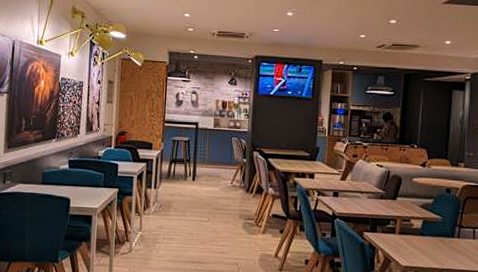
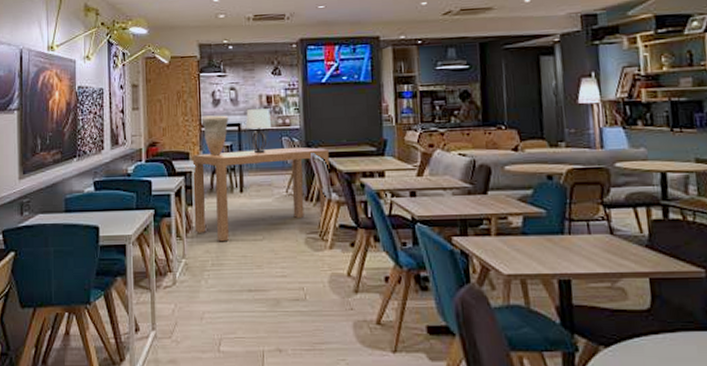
dining table: none [151,145,270,220] -> present [192,146,330,242]
decorative urn: none [165,113,189,148] -> present [201,115,229,156]
lamp: none [203,112,224,150] -> present [246,108,271,154]

